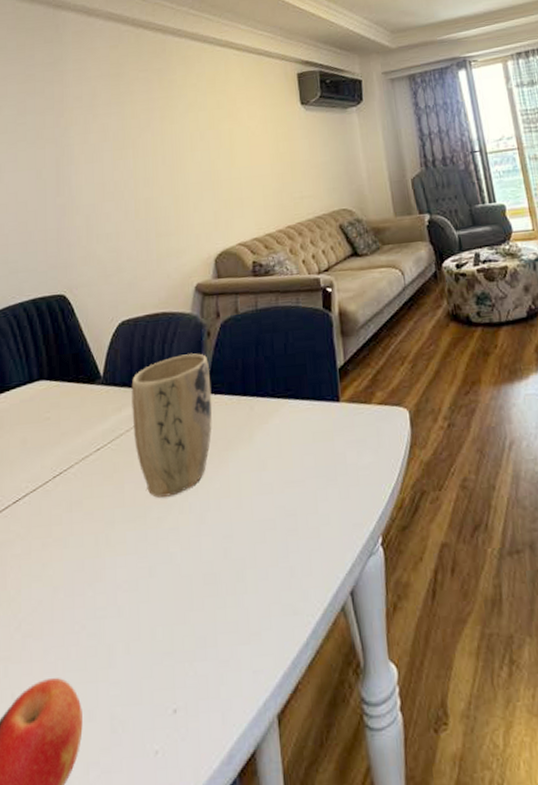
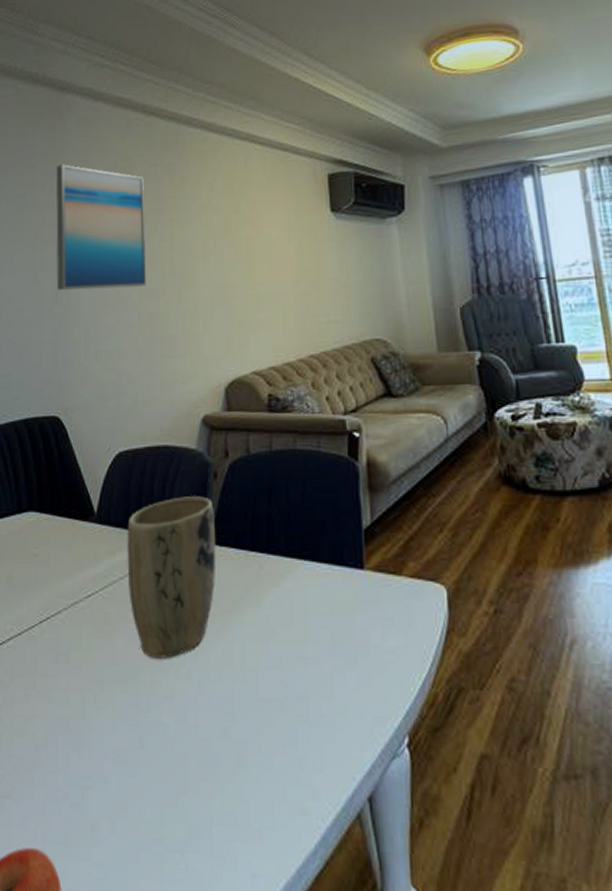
wall art: none [54,72,142,183] -> present [55,164,147,290]

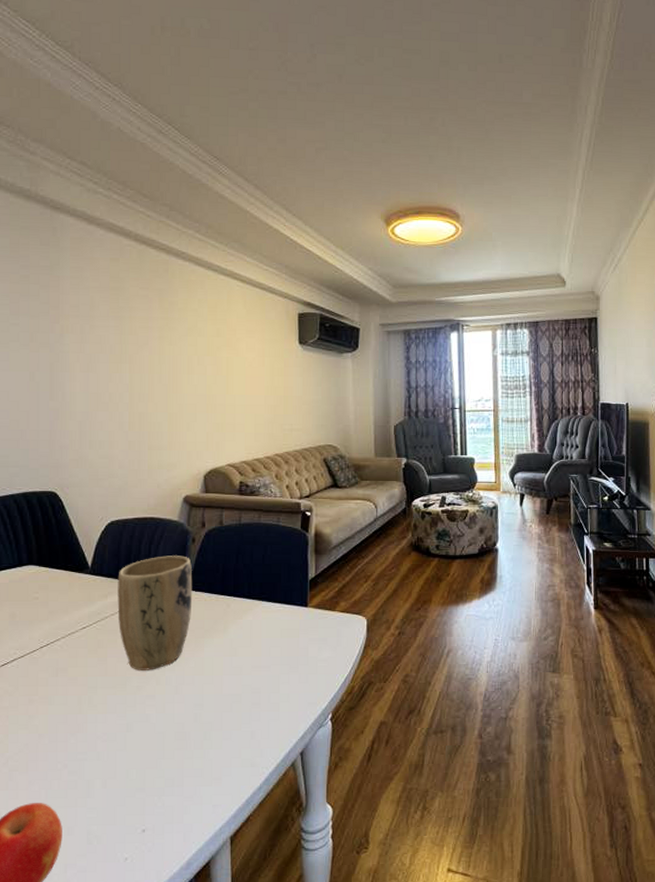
wall art: present [55,164,147,290] -> none [50,278,137,392]

